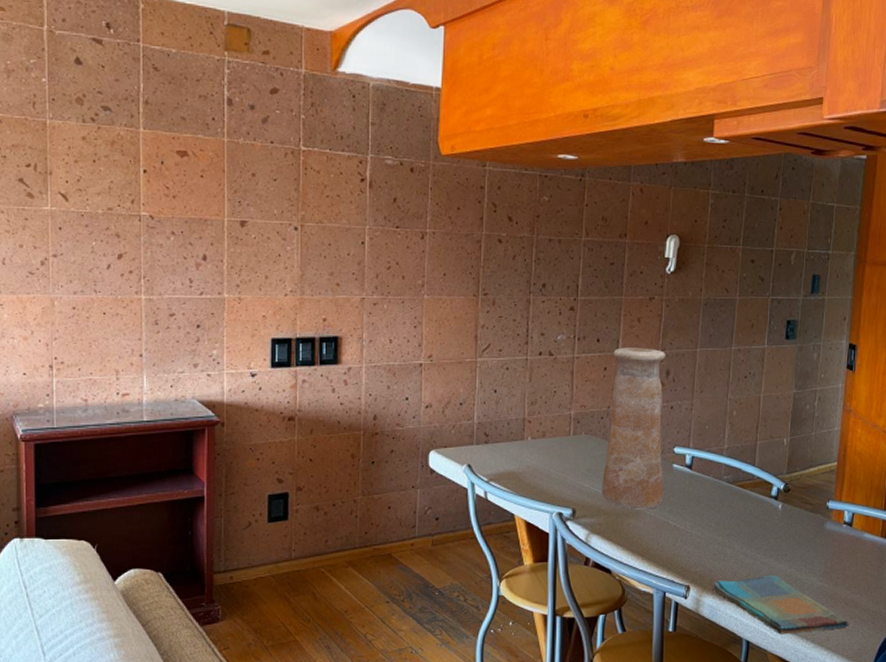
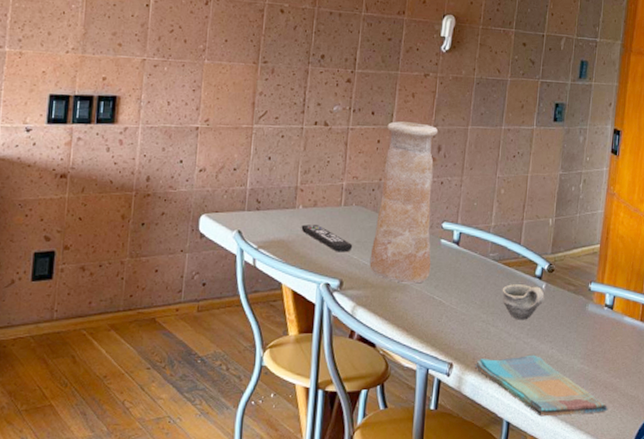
remote control: none [531,455,584,482] -> present [301,224,353,253]
cup: none [737,505,781,541] -> present [502,284,545,320]

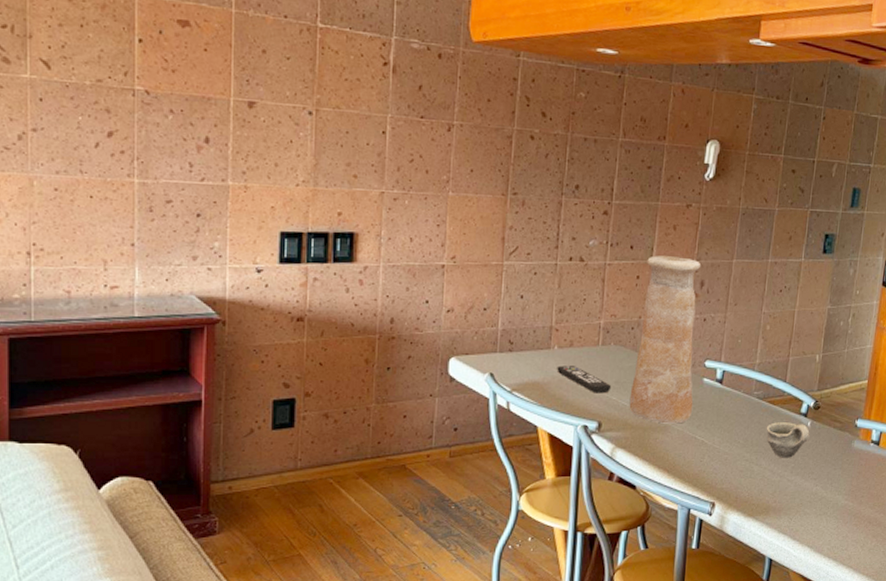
dish towel: present [474,354,608,417] -> none [737,492,871,553]

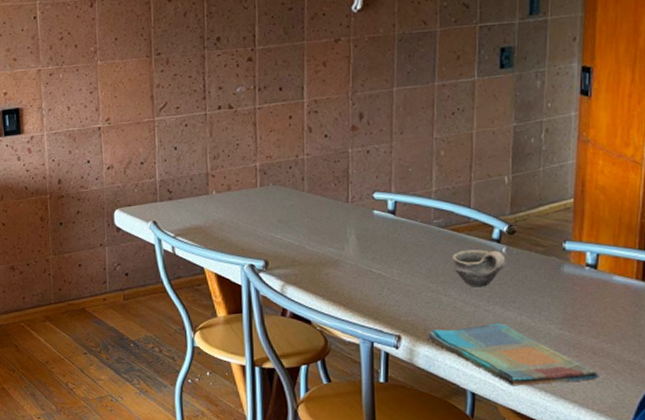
remote control: present [557,365,612,394] -> none [217,208,275,233]
vase: present [629,256,701,424] -> none [295,92,365,259]
dish towel: none [737,492,871,553] -> present [427,322,599,386]

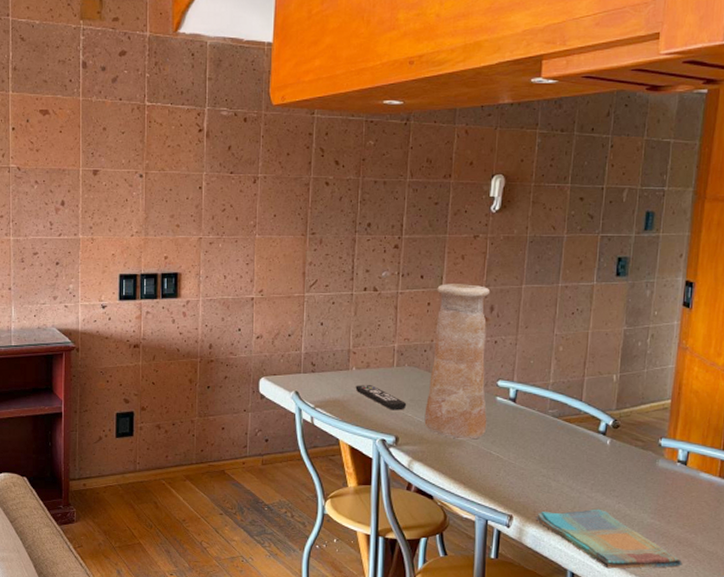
remote control: none [217,208,275,233] -> present [355,385,407,411]
vase: none [295,92,365,259] -> present [424,284,491,440]
cup: present [452,250,506,287] -> none [563,440,610,475]

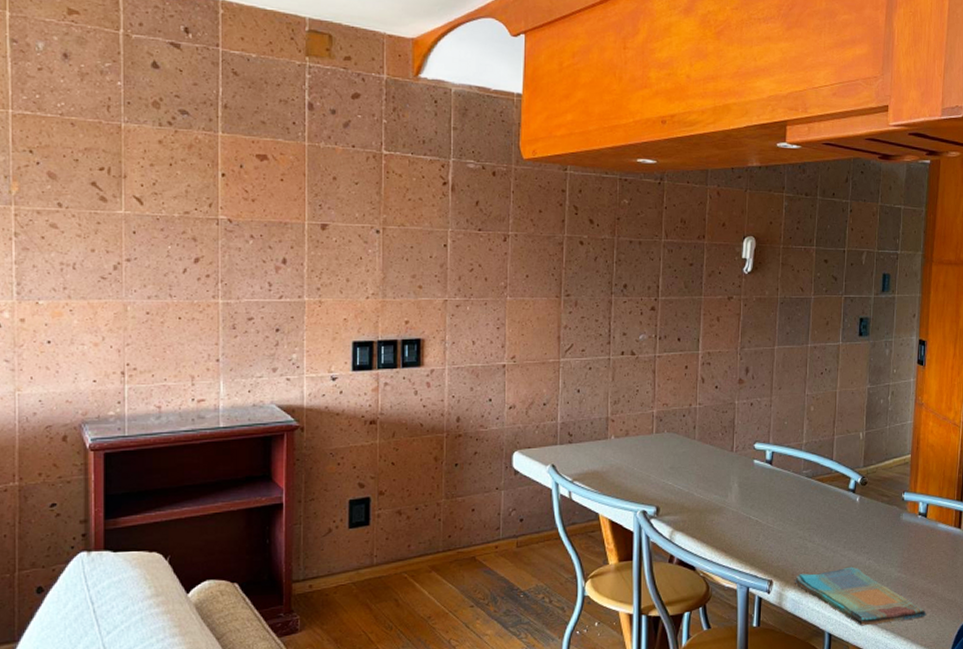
remote control: present [355,385,407,411] -> none [614,454,667,480]
vase: present [424,284,491,440] -> none [685,346,746,506]

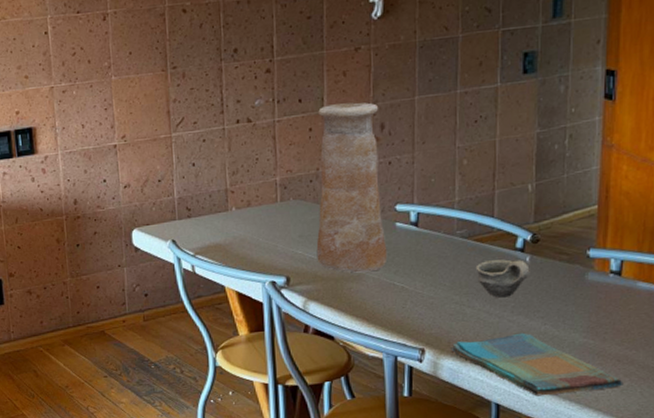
vase: none [685,346,746,506] -> present [316,102,388,273]
cup: none [817,499,859,534] -> present [475,259,530,298]

